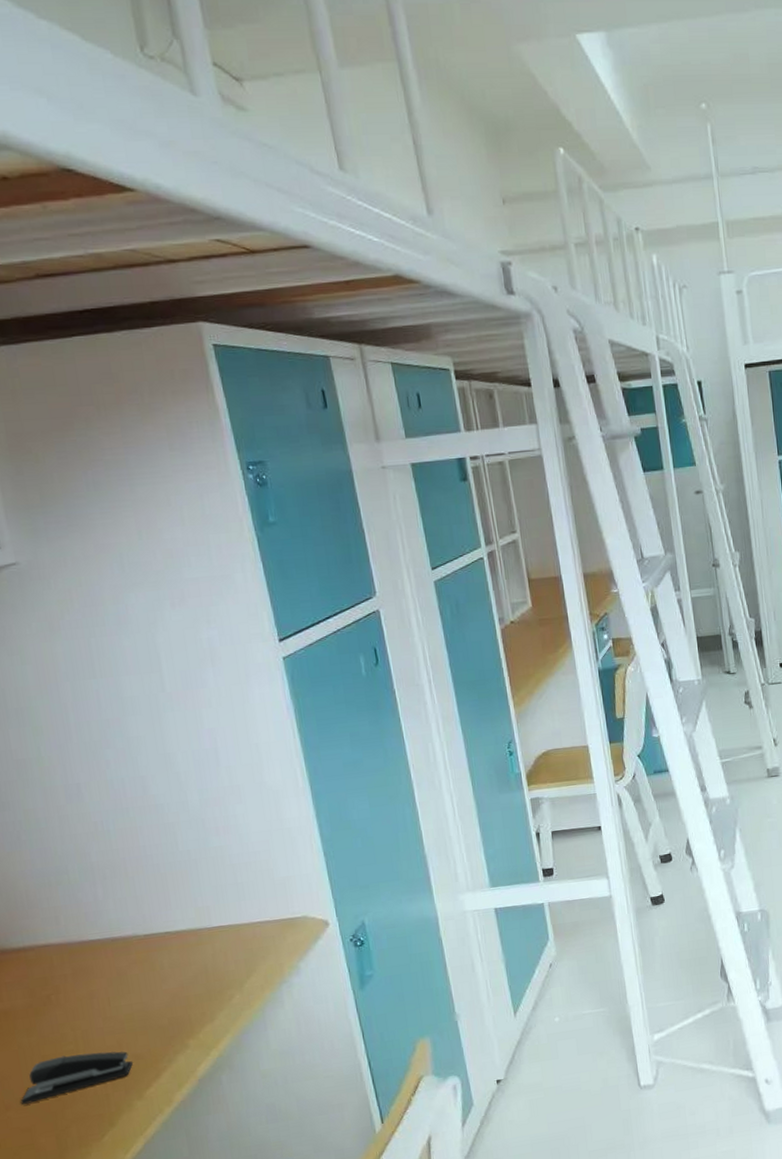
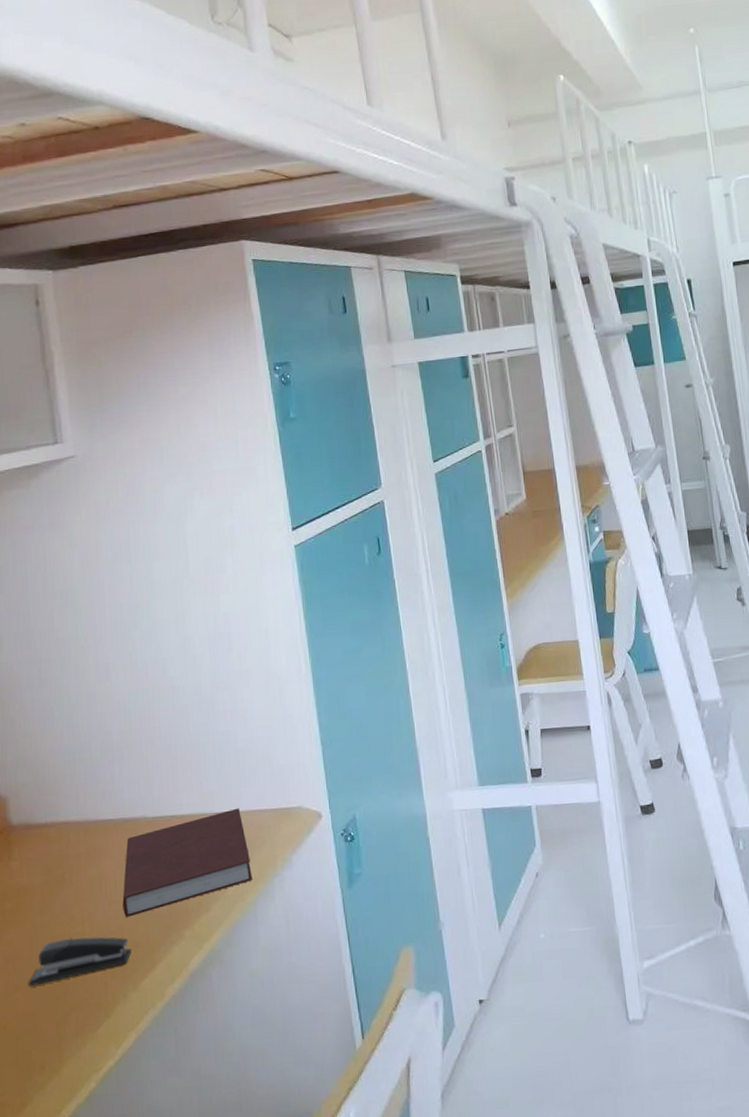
notebook: none [117,921,259,1032] -> present [122,808,253,918]

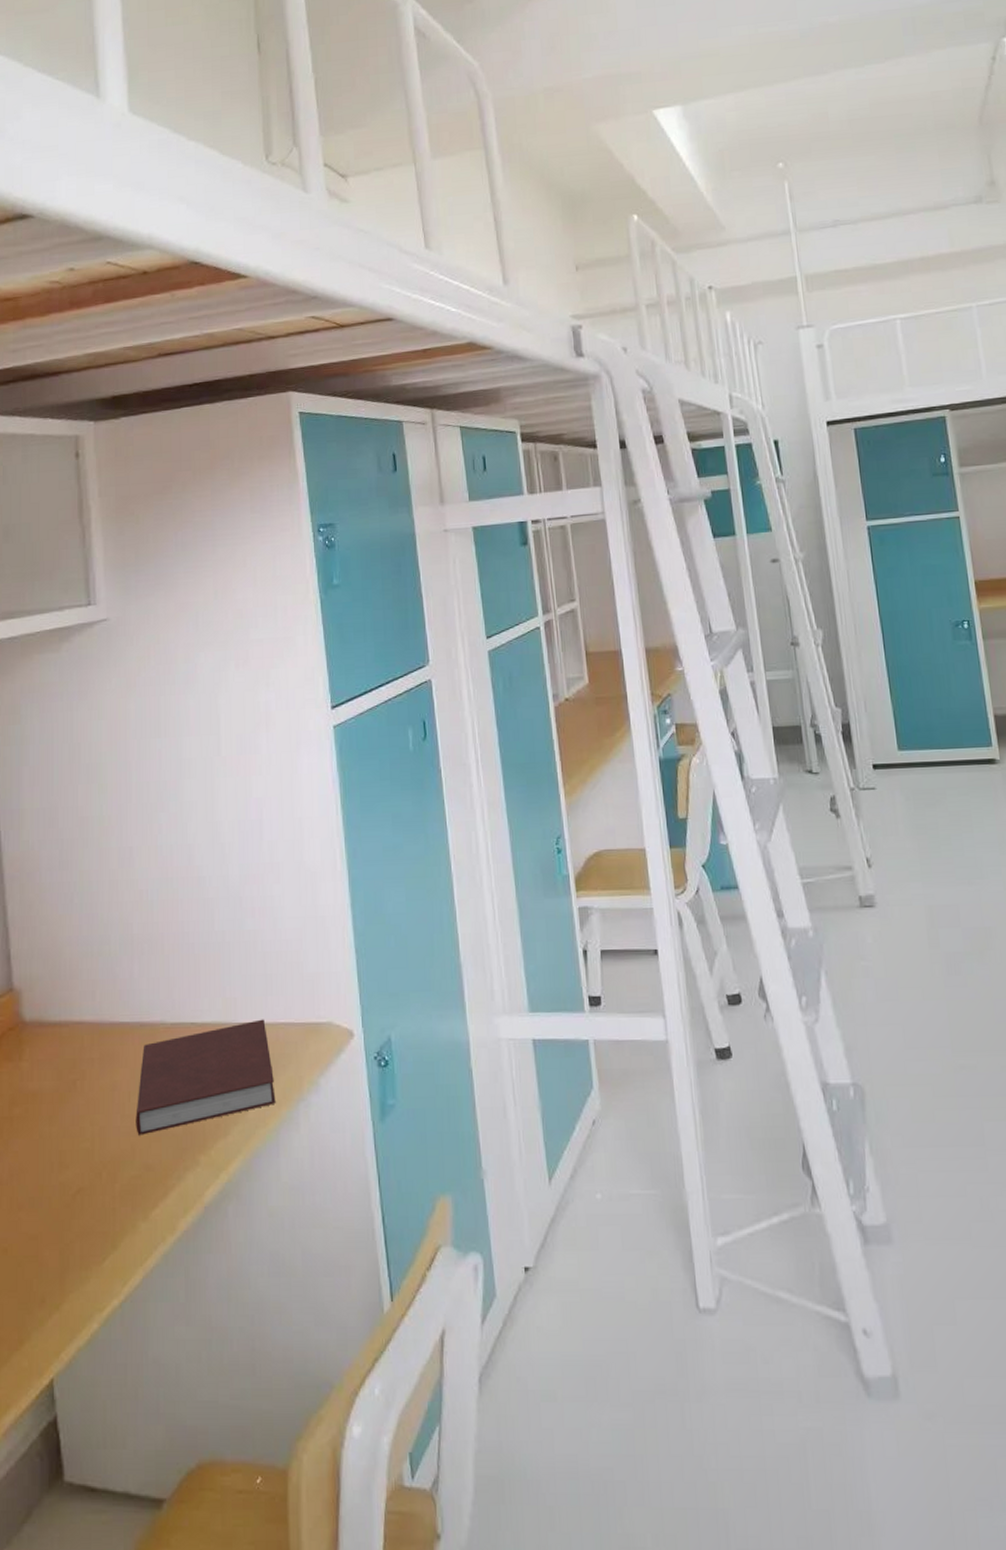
stapler: present [28,936,132,987] -> none [32,1154,144,1207]

